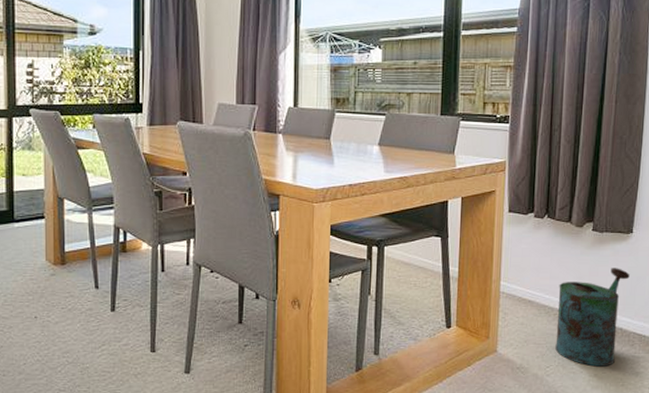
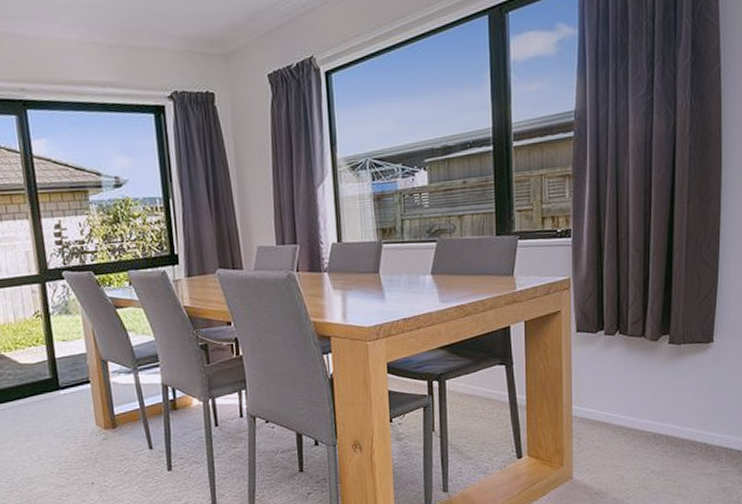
watering can: present [555,268,630,367] -> none [635,380,712,485]

